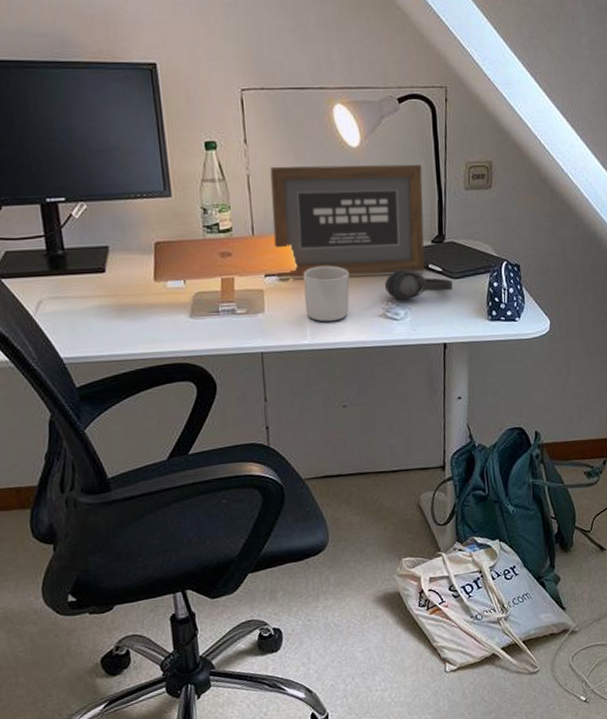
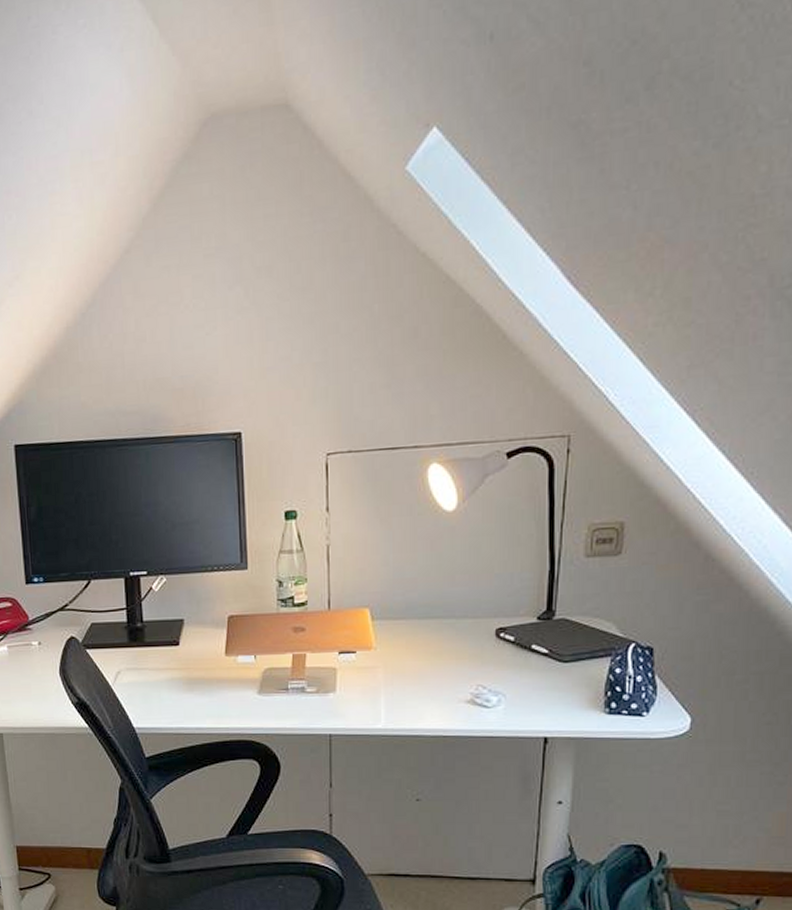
picture frame: present [270,164,425,278] -> none [350,528,531,656]
mug: present [303,265,350,323] -> none [381,643,434,706]
headphones: present [384,269,452,301] -> none [475,649,560,686]

